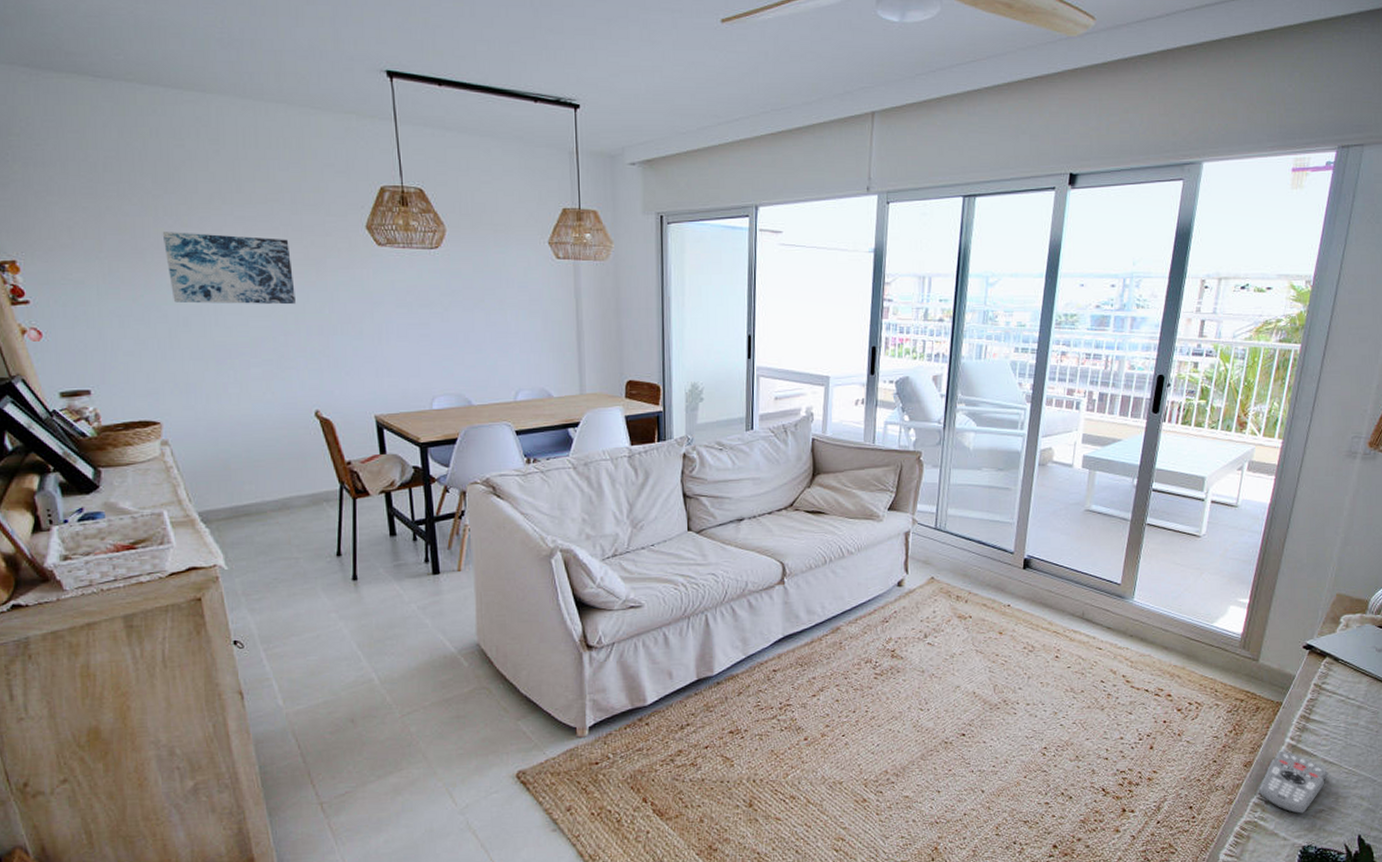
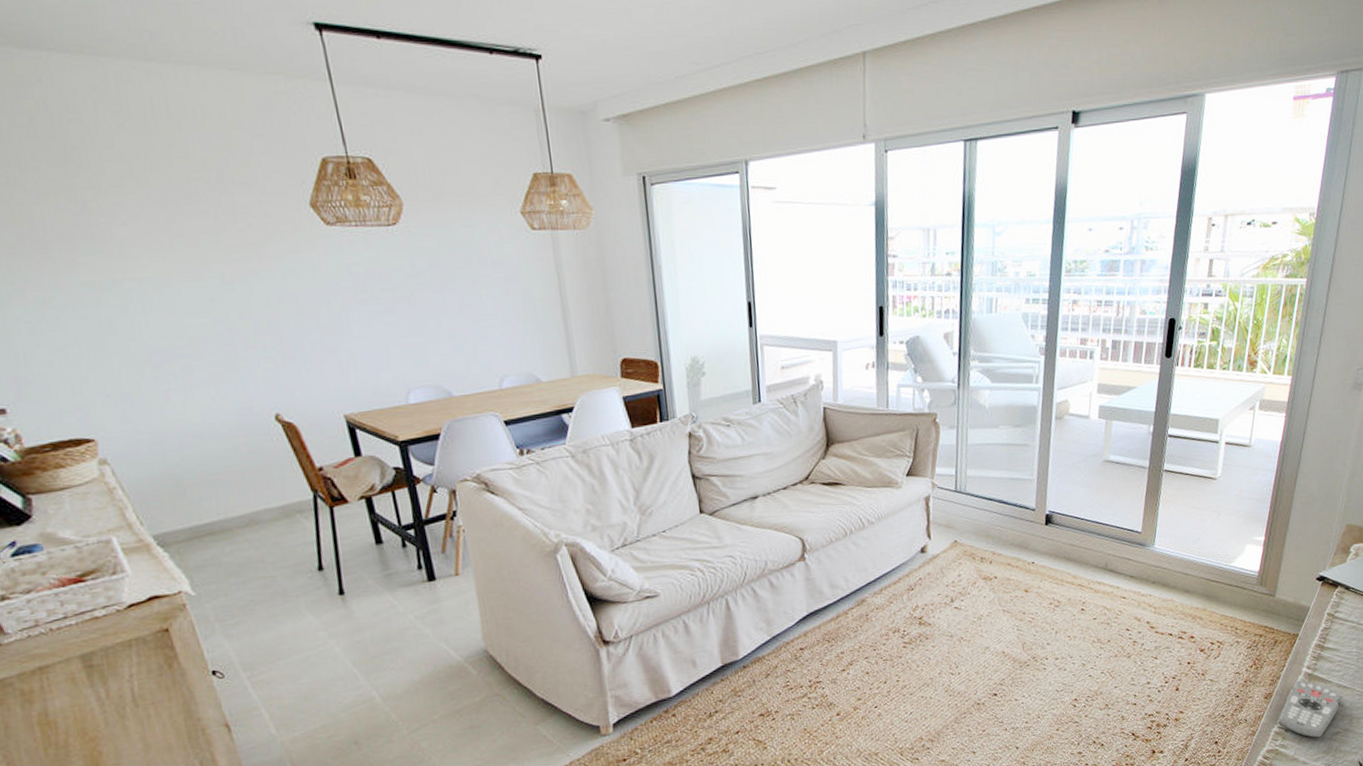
wall art: present [162,232,297,305] -> none [67,221,239,303]

